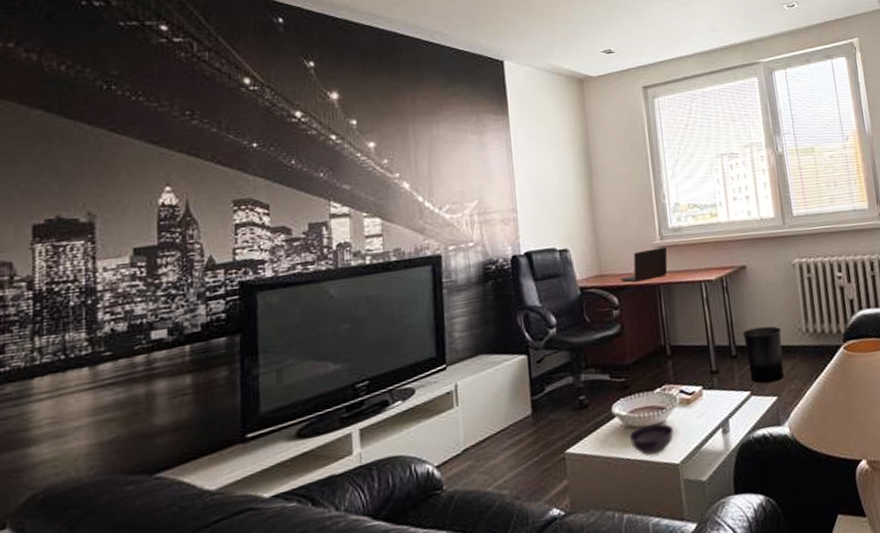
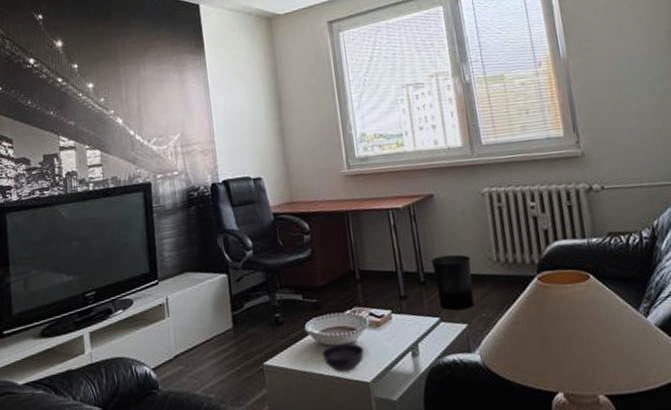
laptop: present [620,247,668,282] -> none [310,176,355,209]

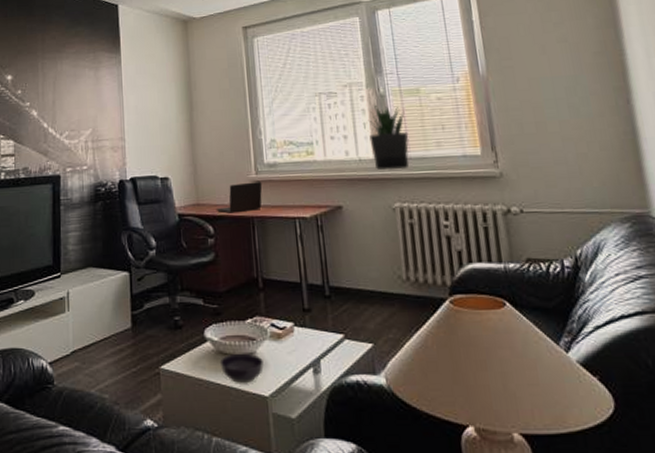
laptop: none [310,176,355,209] -> present [216,181,263,213]
waste bin: present [430,254,474,311] -> none [336,270,381,329]
planter: none [456,93,497,157] -> present [369,104,410,170]

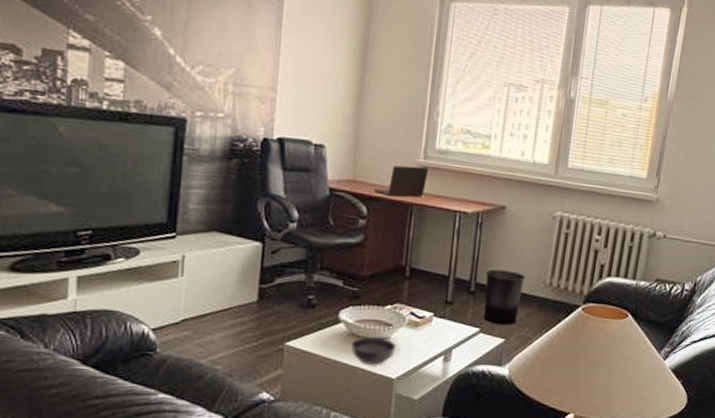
waste bin: none [336,270,381,329] -> present [483,269,525,326]
planter: present [369,104,410,170] -> none [547,108,589,180]

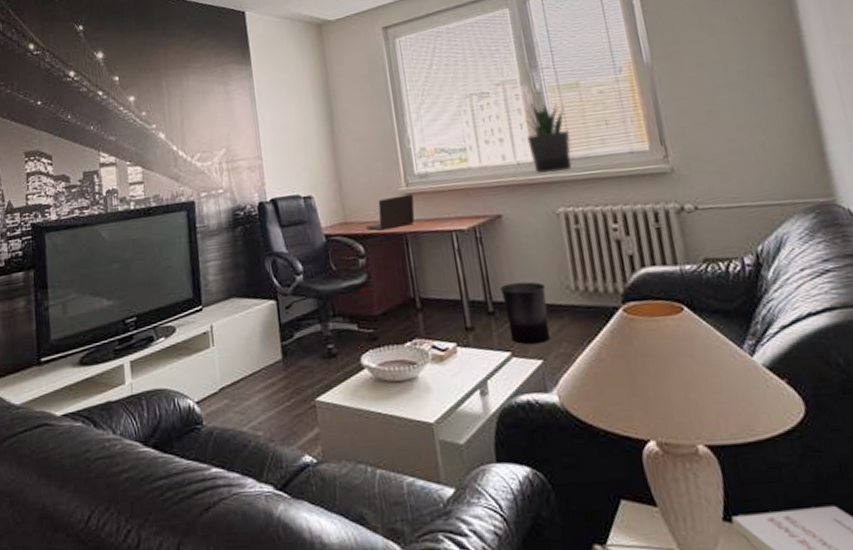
bowl: present [350,336,396,365] -> none [379,378,427,411]
planter: none [547,108,589,180] -> present [526,103,572,173]

